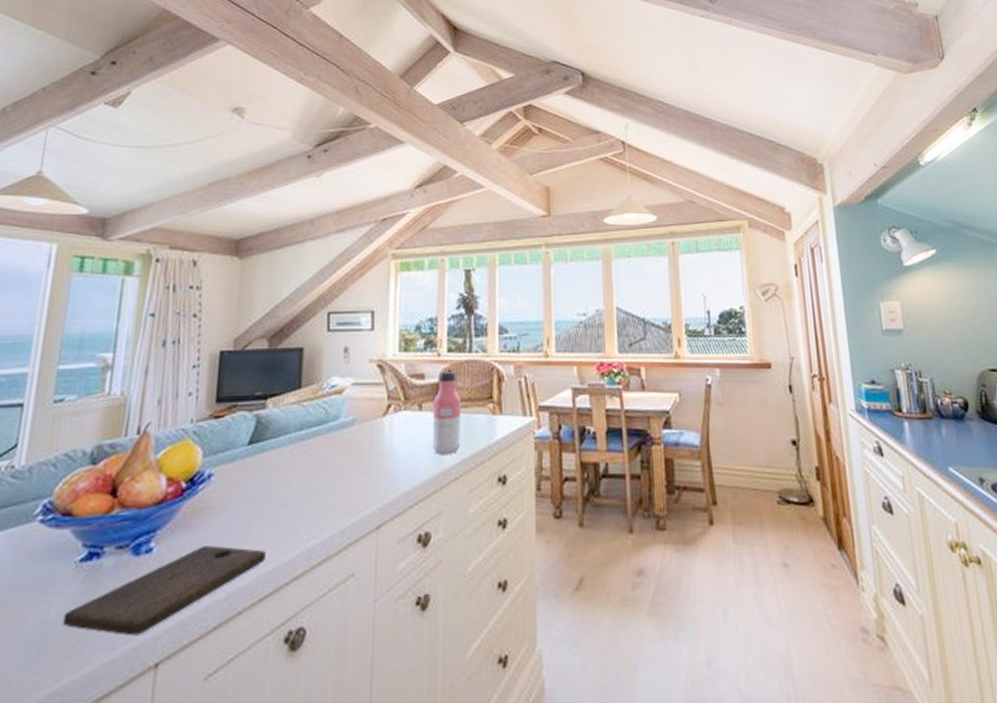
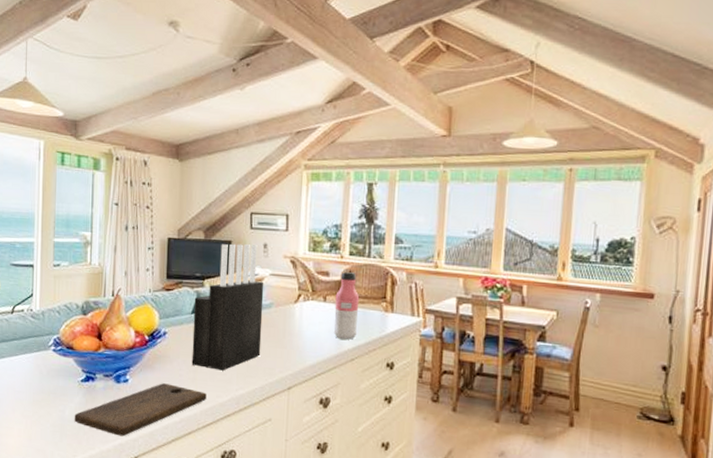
knife block: none [245,349,345,517] -> present [191,243,264,371]

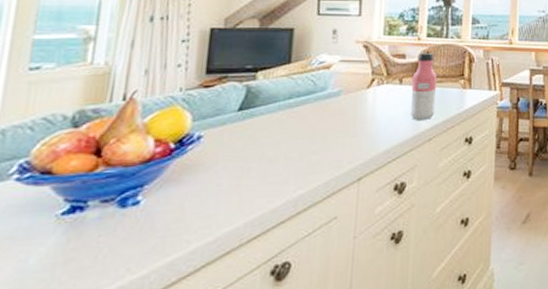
cutting board: present [74,383,207,437] -> none [43,197,254,277]
knife block: present [191,243,264,371] -> none [235,30,332,172]

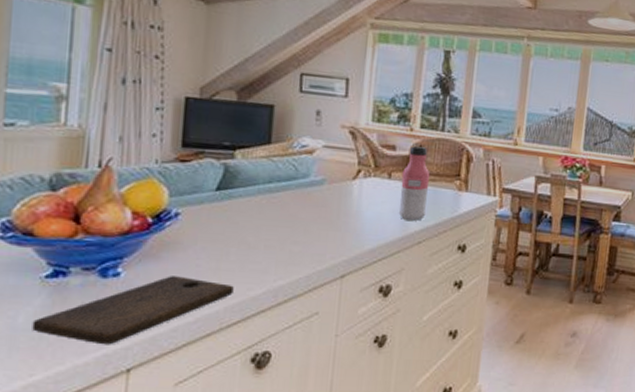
cutting board: none [43,197,254,277] -> present [32,276,234,345]

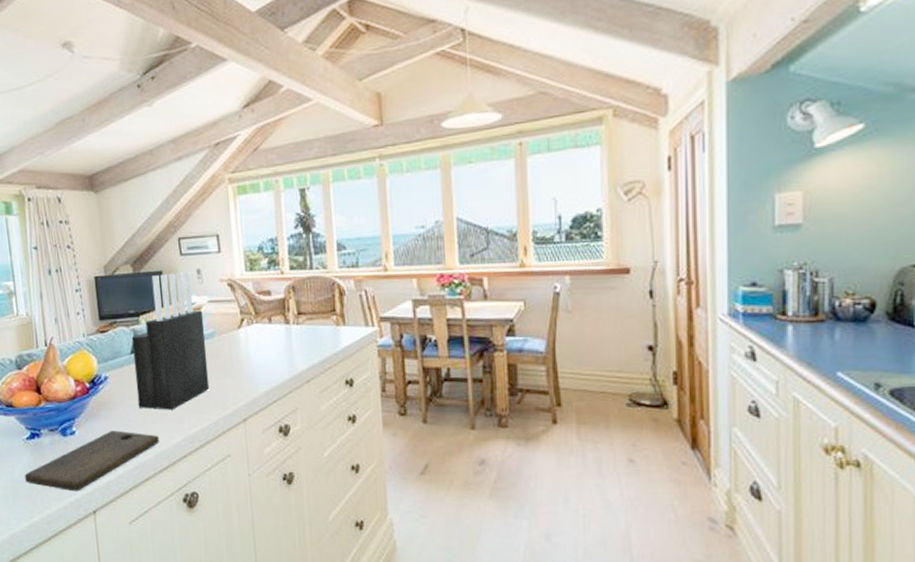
knife block: none [214,108,315,259] -> present [131,271,210,410]
water bottle: present [398,146,431,221] -> none [280,288,310,361]

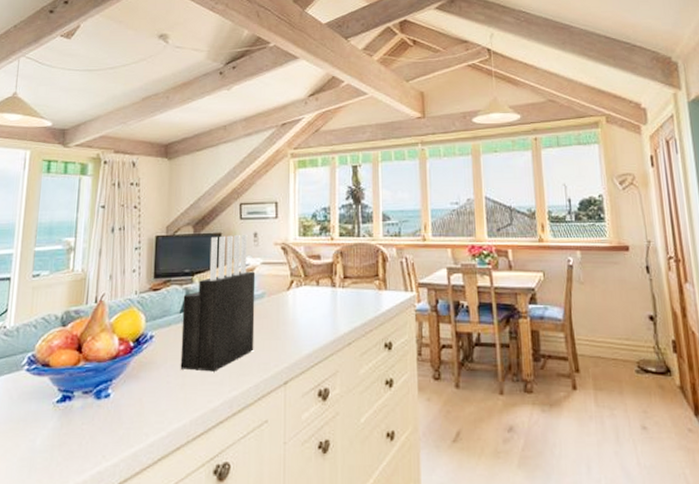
cutting board: present [24,431,159,492] -> none [46,393,197,463]

